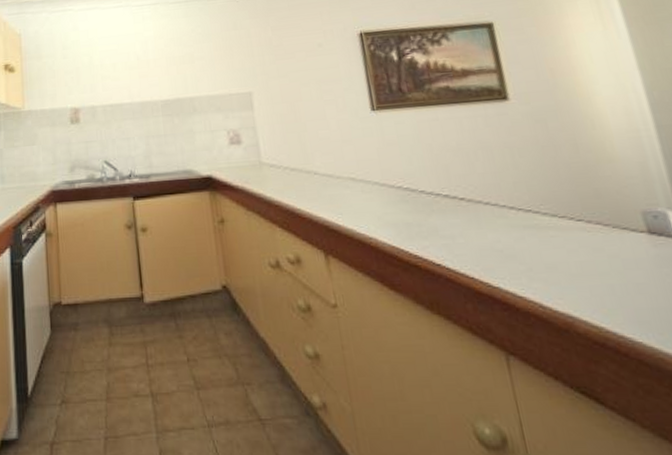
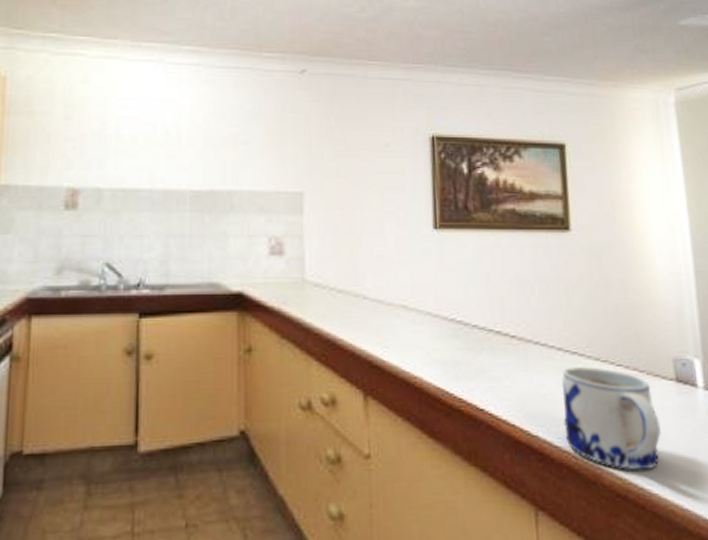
mug: none [518,222,639,320] -> present [561,366,661,471]

